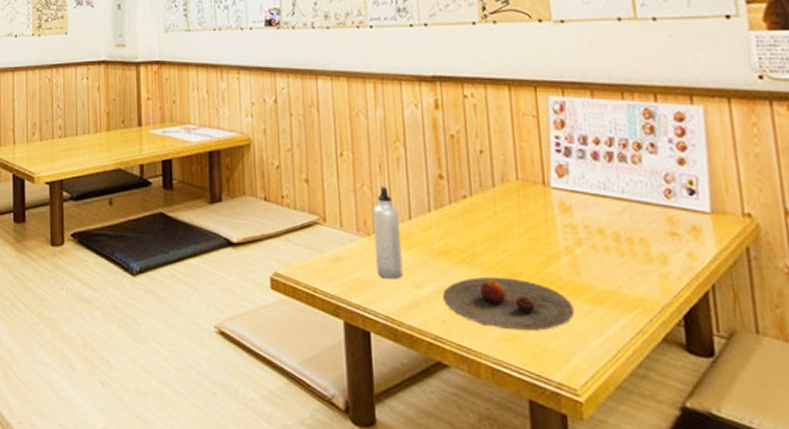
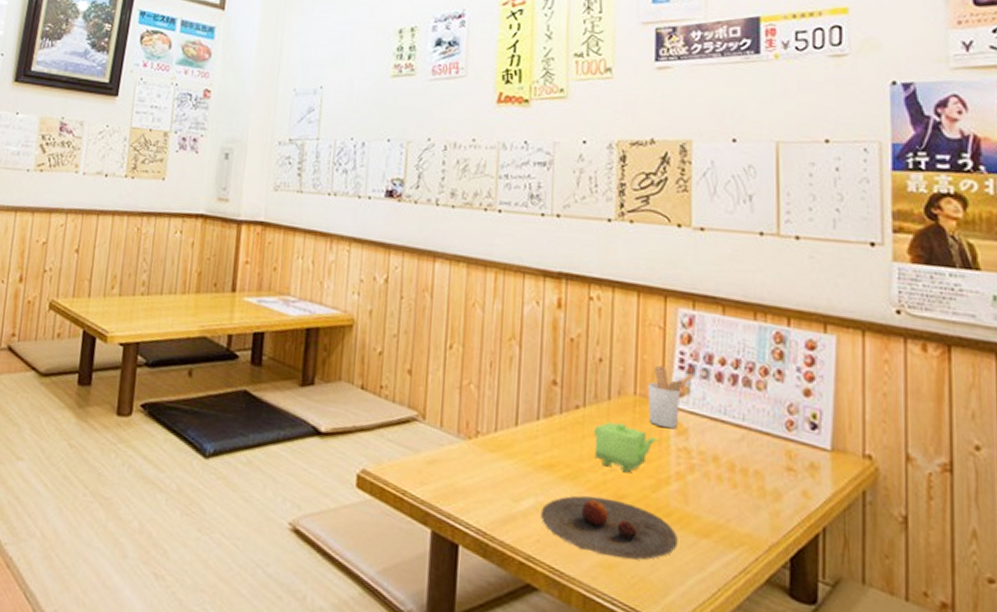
water bottle: present [373,187,403,280] -> none [474,387,505,490]
teapot: none [482,207,545,252] -> present [593,422,659,473]
utensil holder: none [528,150,571,208] -> present [647,365,694,429]

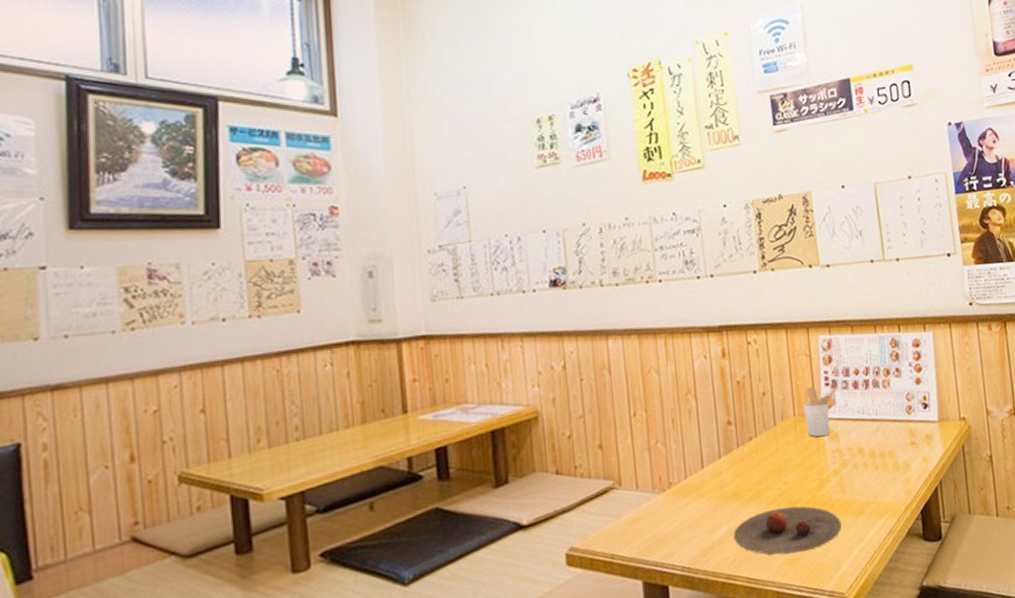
teapot: present [593,422,659,473] -> none [766,441,818,482]

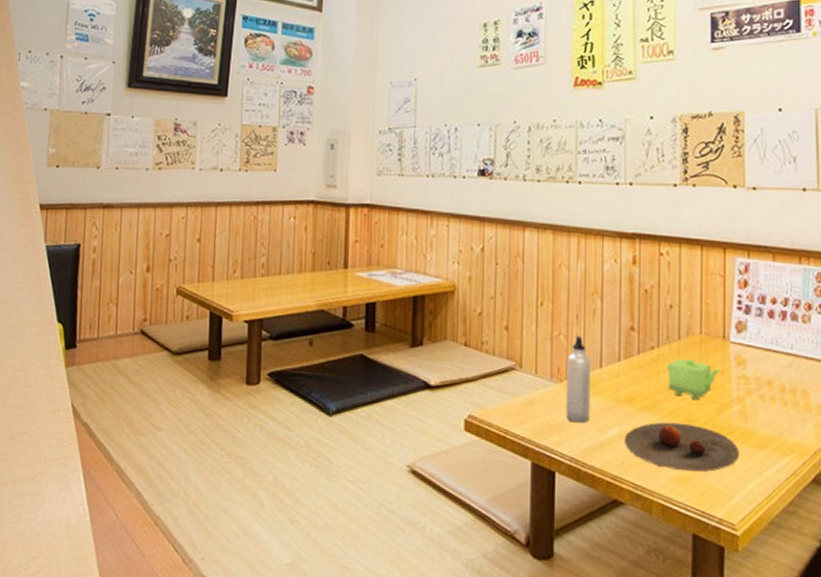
water bottle: none [667,440,698,531] -> present [566,336,591,423]
teapot: none [766,441,818,482] -> present [666,358,722,401]
utensil holder: present [803,386,837,437] -> none [711,307,750,361]

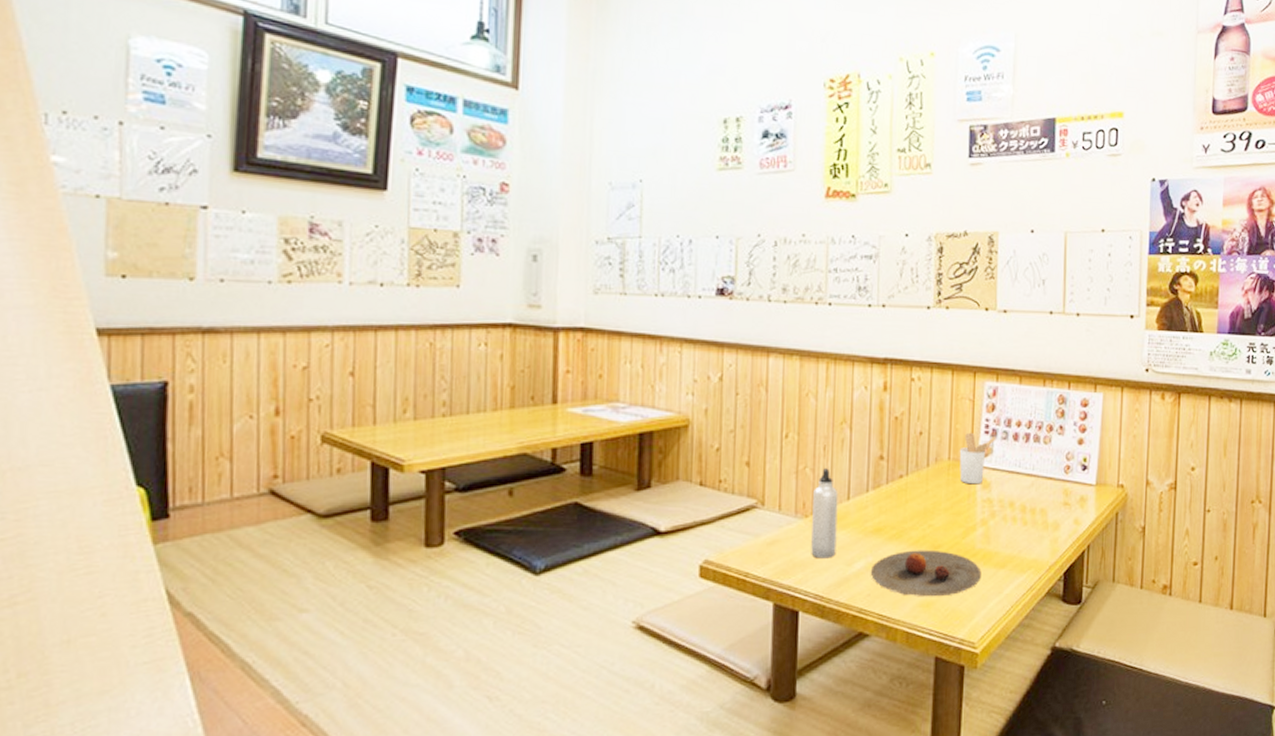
teapot: present [666,358,722,401] -> none [914,485,968,526]
utensil holder: none [711,307,750,361] -> present [959,432,996,485]

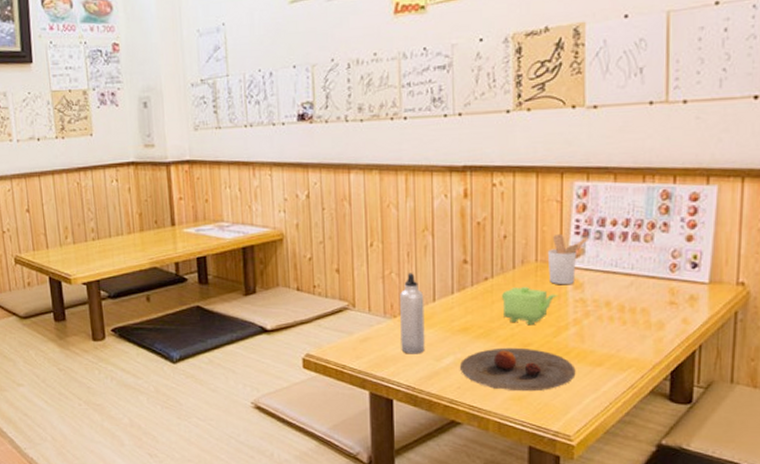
teapot: none [914,485,968,526] -> present [501,286,559,326]

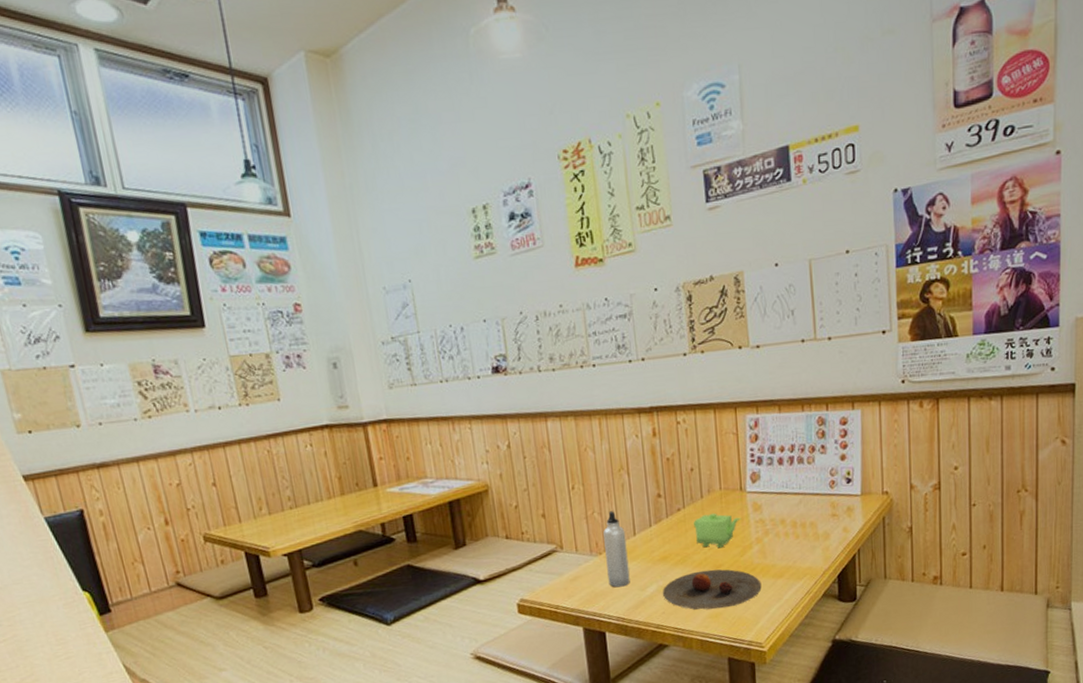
utensil holder: present [547,233,589,285] -> none [729,462,762,509]

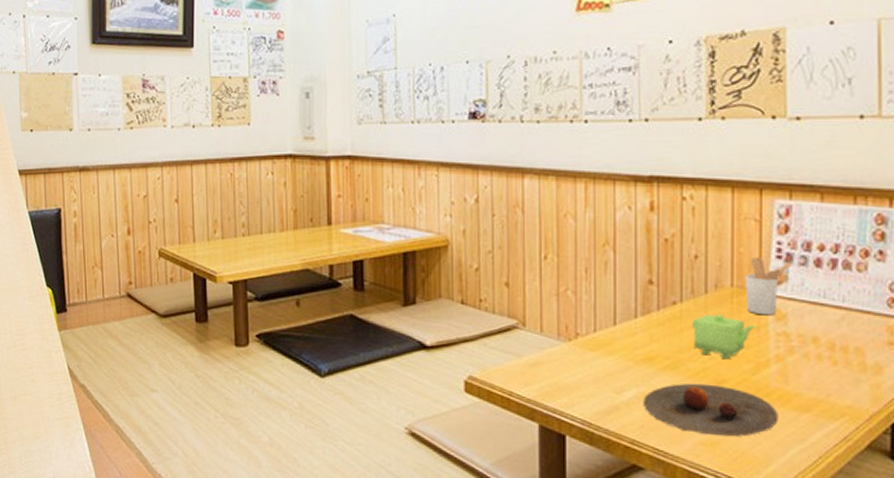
water bottle: present [603,511,630,588] -> none [576,291,603,385]
utensil holder: none [729,462,762,509] -> present [744,256,792,316]

